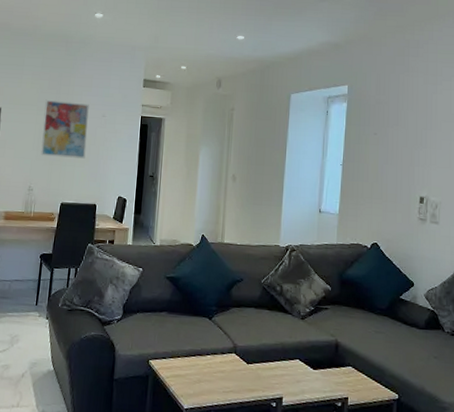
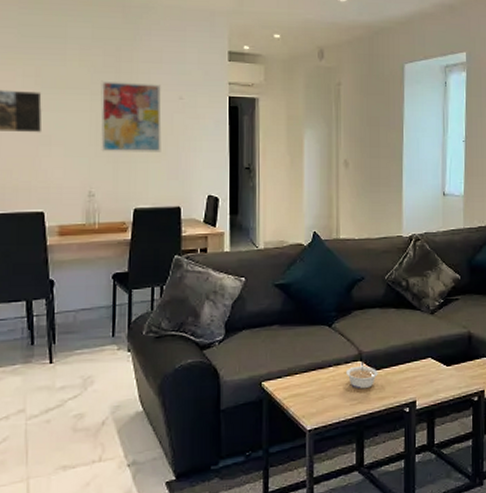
legume: none [221,354,250,380] -> present [345,361,378,389]

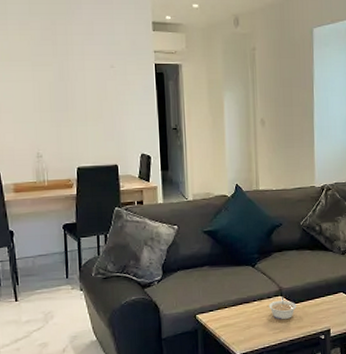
wall art: present [100,80,162,152] -> none [40,52,98,118]

